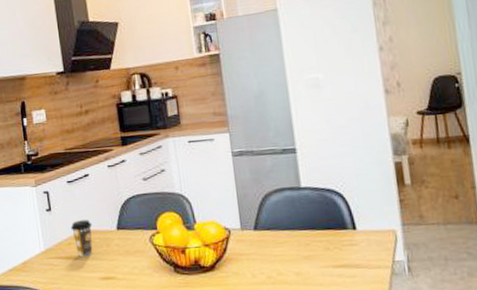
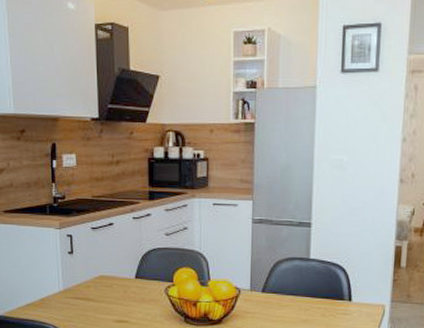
coffee cup: present [70,219,93,257] -> none [90,266,112,300]

